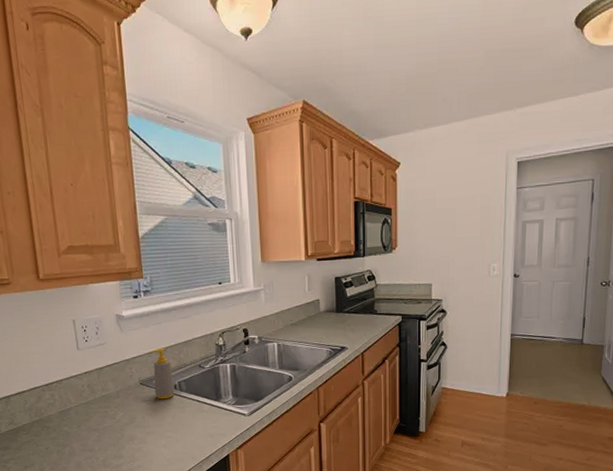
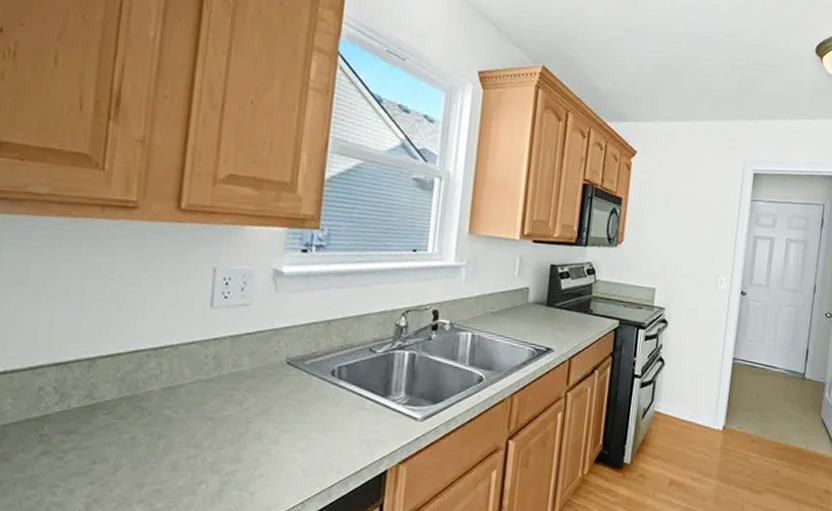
soap bottle: present [151,347,175,400] -> none [304,319,334,388]

